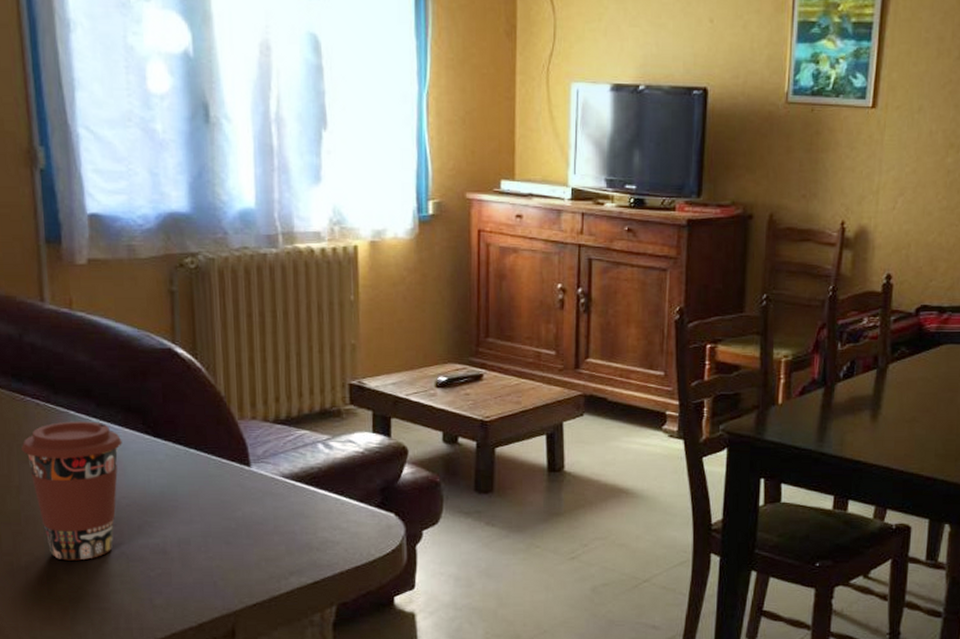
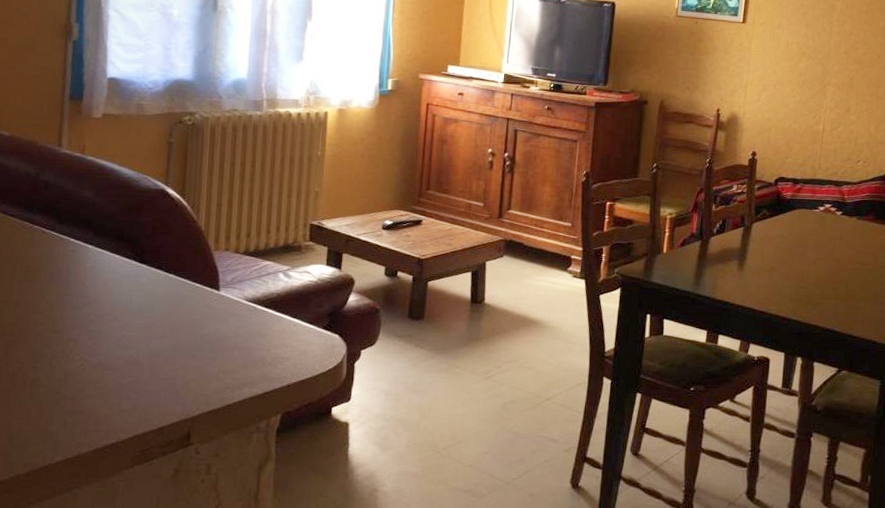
coffee cup: present [21,421,122,561] -> none [24,247,112,368]

